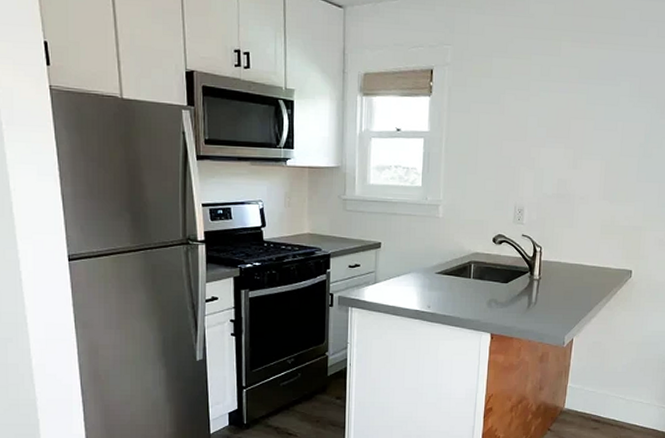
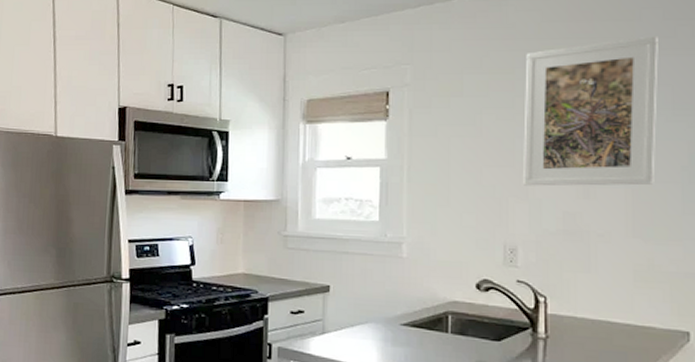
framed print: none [532,33,635,158] -> present [523,36,659,186]

